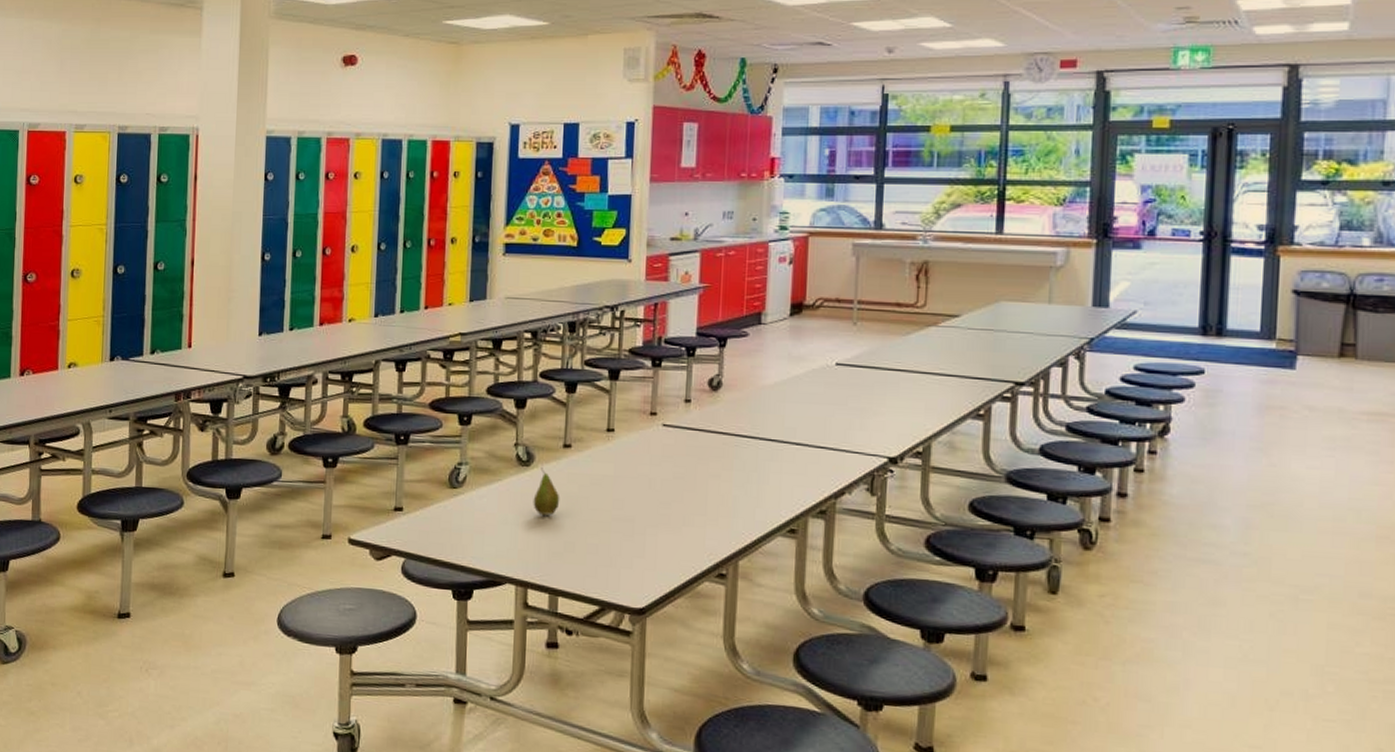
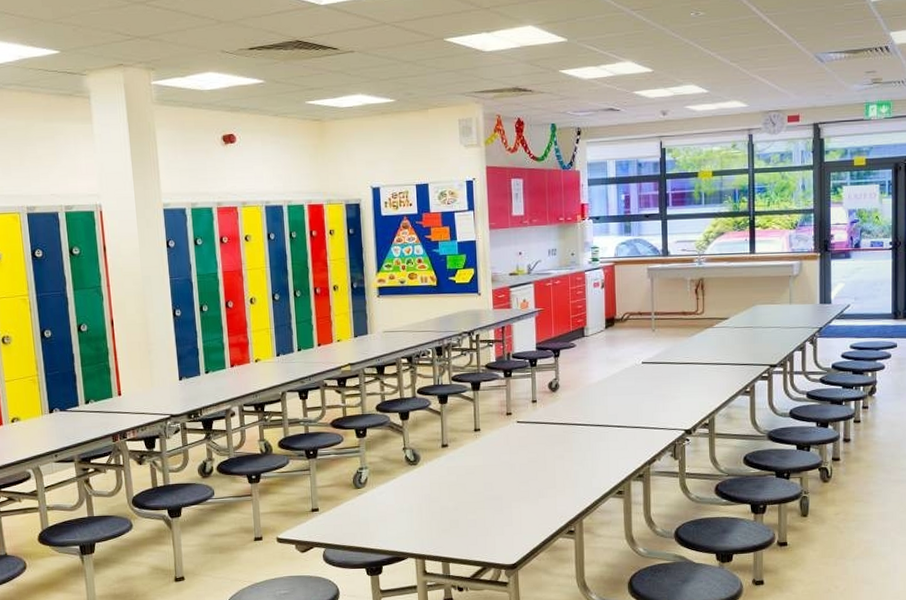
fruit: present [533,467,560,516] -> none [422,465,444,502]

